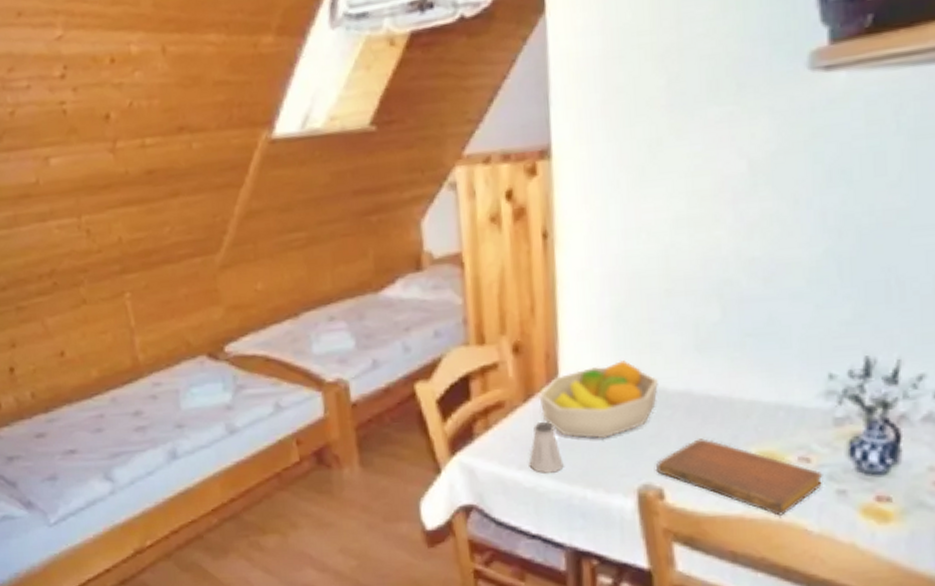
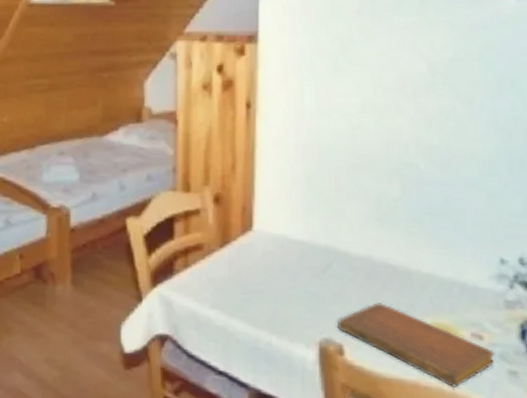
saltshaker: present [529,421,564,474] -> none [221,267,252,316]
fruit bowl: present [539,360,658,439] -> none [234,222,342,291]

